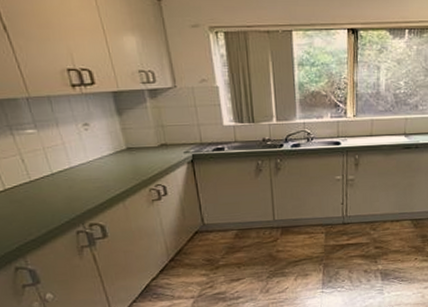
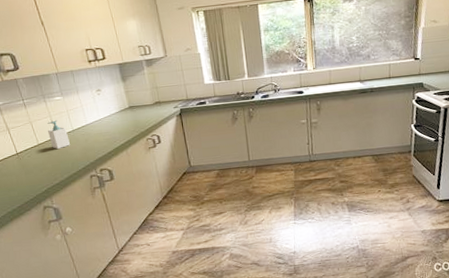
soap bottle: none [16,159,48,198] -> present [47,120,70,150]

